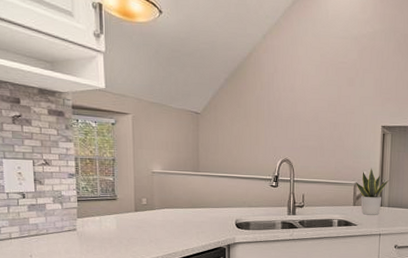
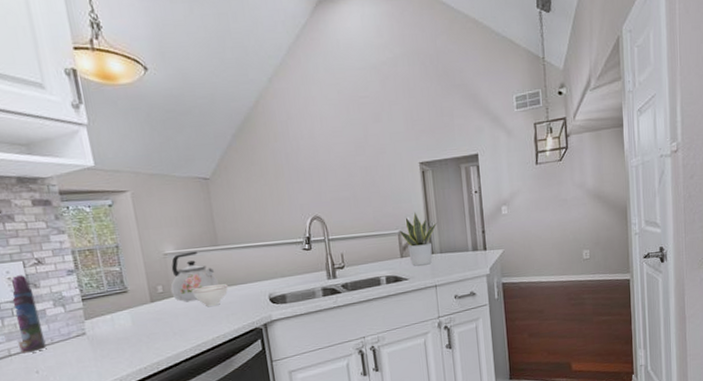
whipped cream can: none [19,171,42,239] -> present [11,275,46,354]
kettle: none [153,173,194,216] -> present [170,251,219,302]
bowl: none [170,204,202,223] -> present [191,284,228,308]

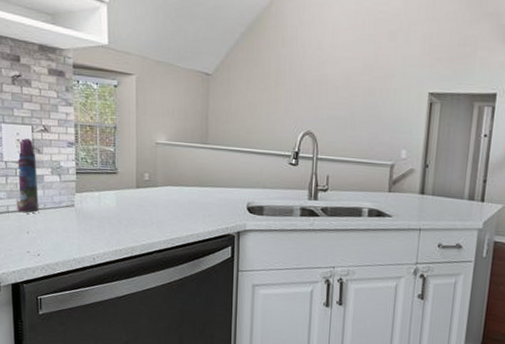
kettle: present [170,251,219,302] -> none [156,145,201,195]
bowl: present [191,284,228,308] -> none [175,182,210,205]
potted plant: present [399,211,438,266] -> none [392,145,436,205]

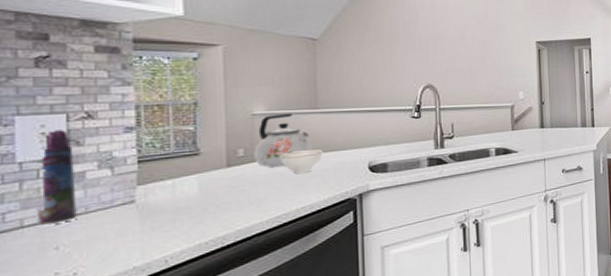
kettle: none [156,145,201,195] -> present [254,113,312,168]
bowl: none [175,182,210,205] -> present [279,149,323,175]

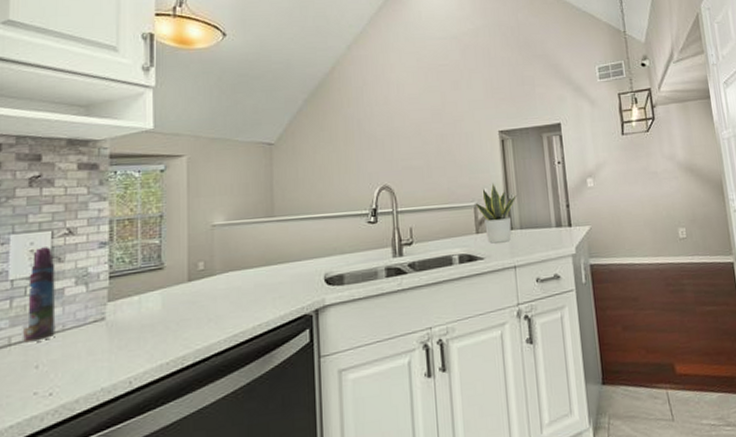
kettle: present [254,113,312,168] -> none [213,222,268,282]
bowl: present [279,149,323,175] -> none [236,261,279,289]
potted plant: none [512,87,550,139] -> present [475,182,518,244]

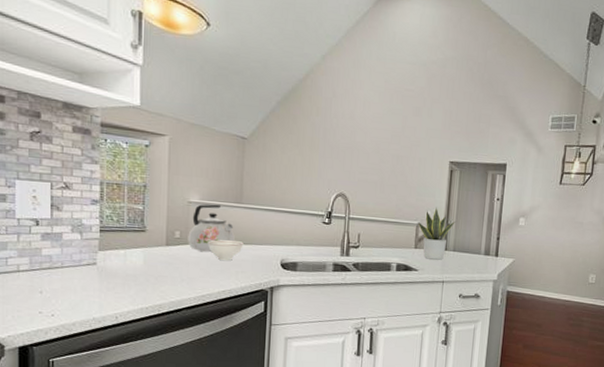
whipped cream can: present [23,247,56,343] -> none [29,195,56,273]
kettle: none [213,222,268,282] -> present [188,204,235,253]
bowl: none [236,261,279,289] -> present [207,239,244,262]

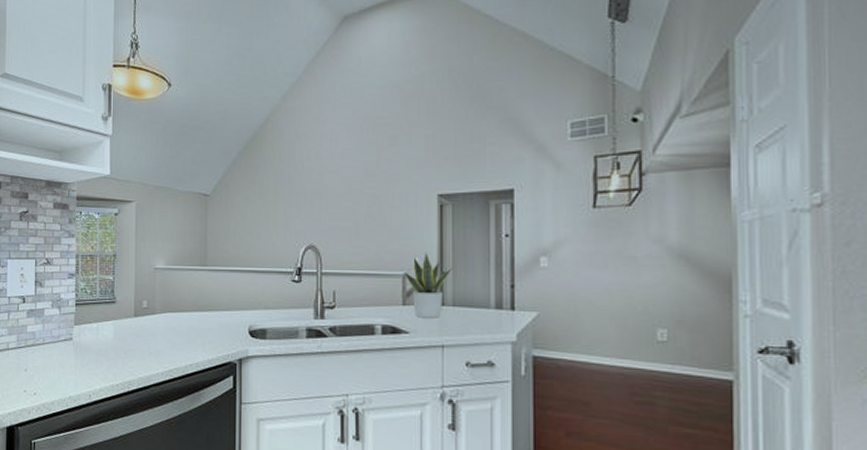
kettle: present [188,204,235,253] -> none [155,269,200,322]
bowl: present [207,239,244,262] -> none [173,307,209,331]

